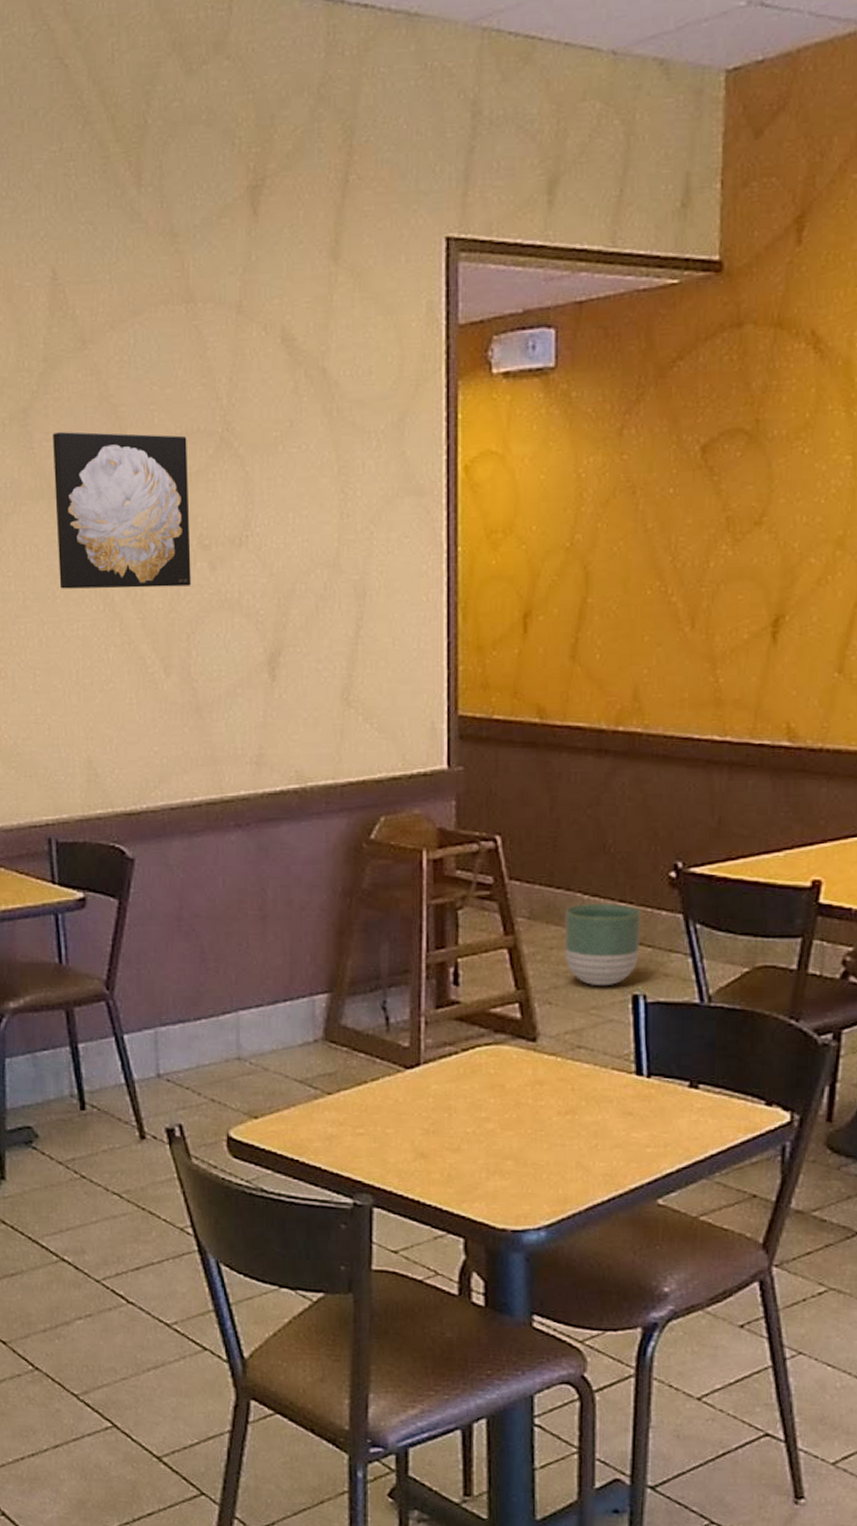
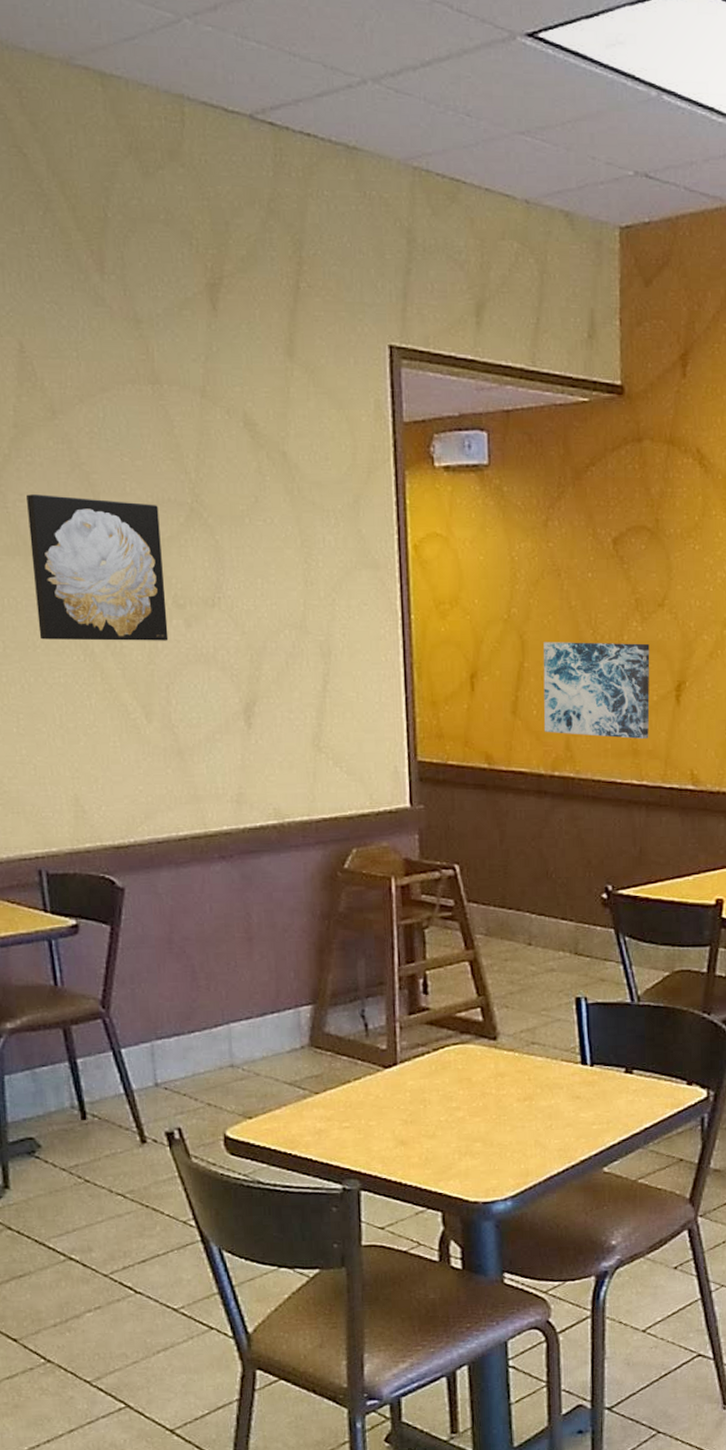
planter: present [564,904,642,987] -> none [516,921,581,992]
wall art: none [607,570,742,686] -> present [543,642,650,739]

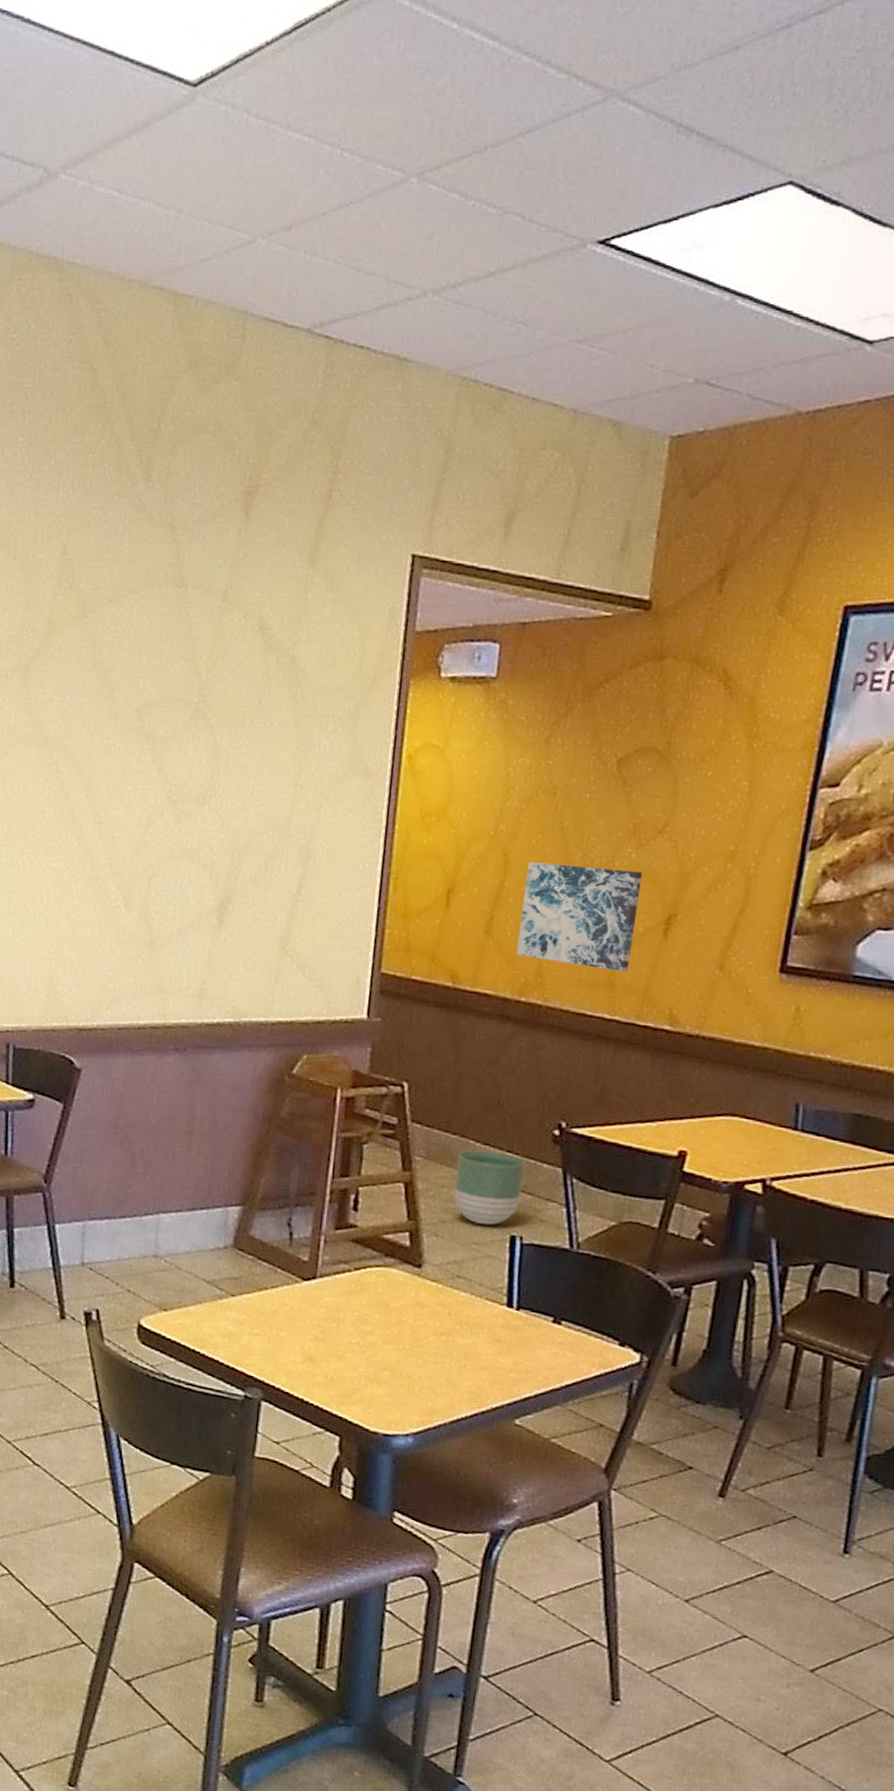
wall art: present [26,494,169,641] -> none [40,688,167,834]
planter: none [516,921,581,992] -> present [454,1150,526,1225]

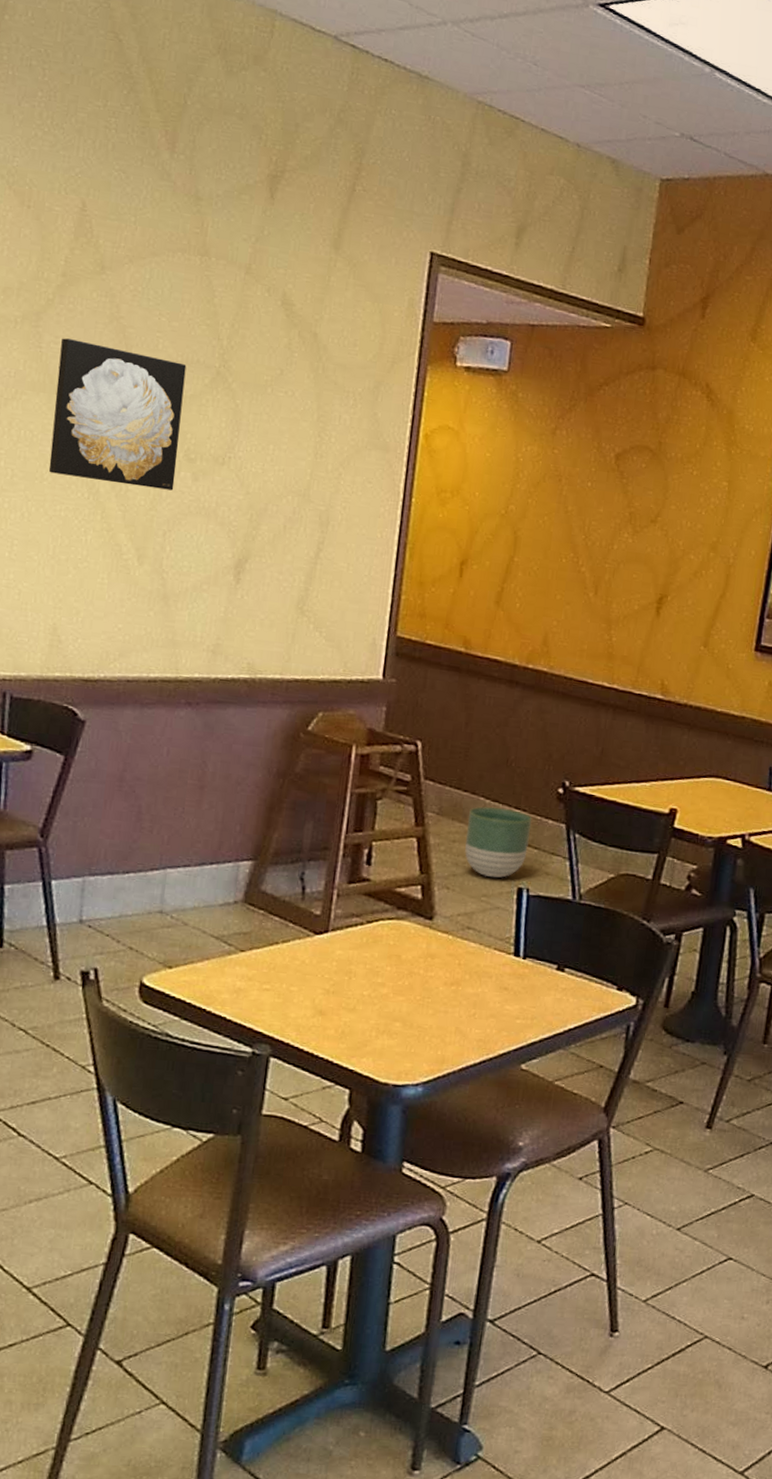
wall art: none [40,688,167,834] -> present [48,338,187,491]
wall art: present [516,862,643,972] -> none [524,540,638,645]

